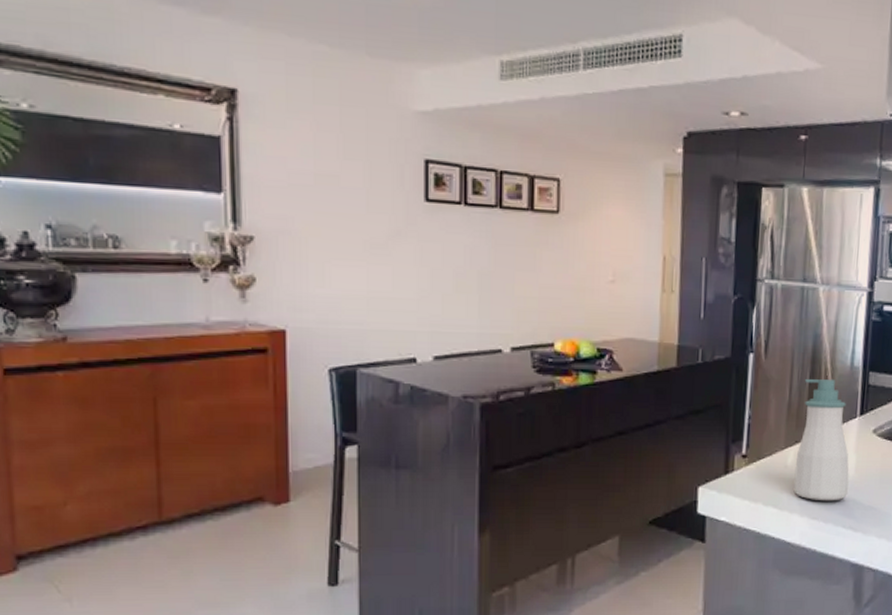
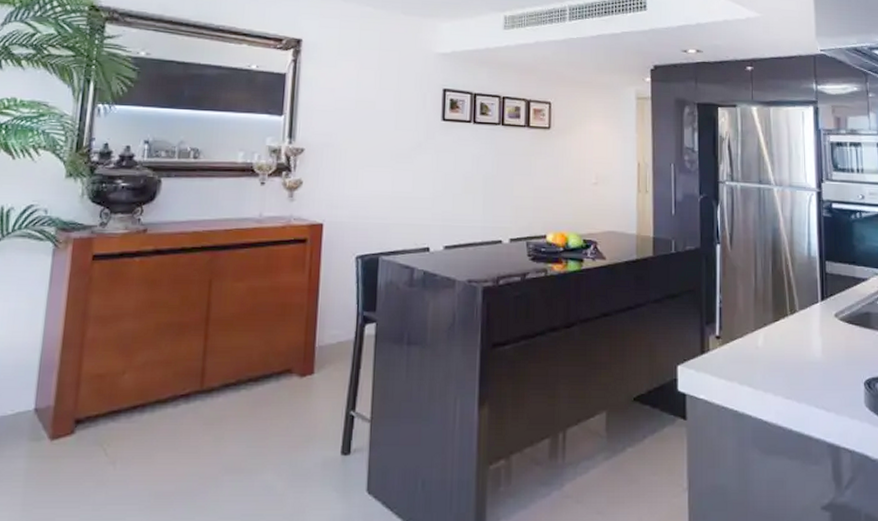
soap bottle: present [793,379,849,501] -> none [765,268,817,382]

